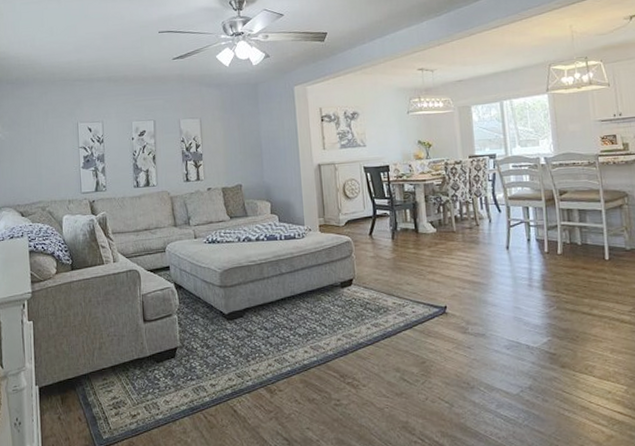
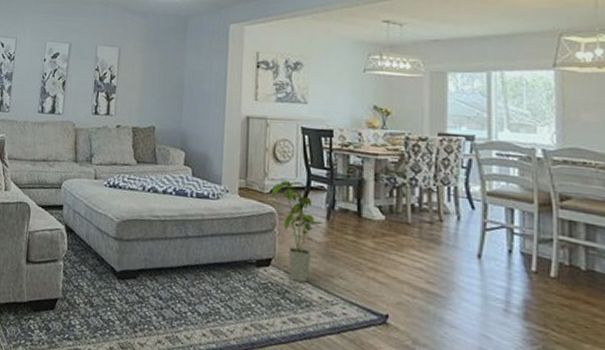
house plant: none [346,213,389,294] -> present [272,181,323,283]

